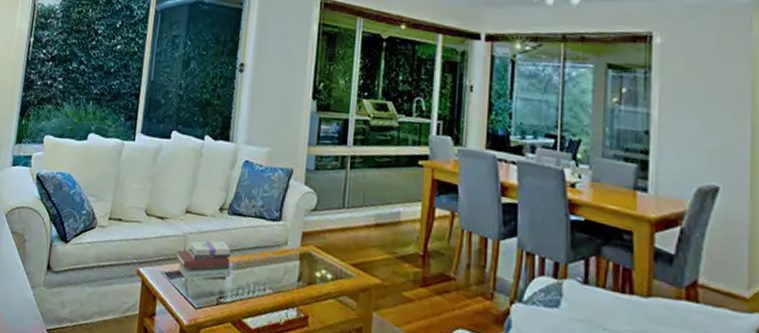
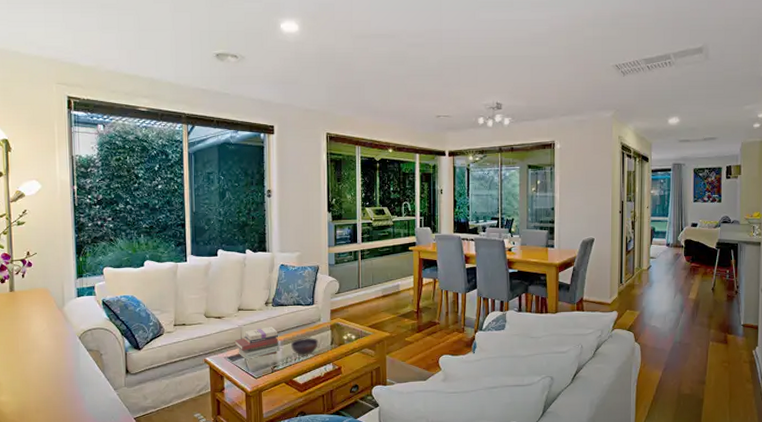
bowl: none [244,264,282,290] -> present [290,337,319,355]

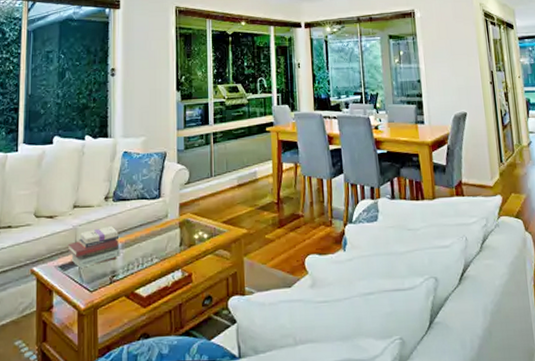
bowl: present [290,337,319,355] -> none [132,237,165,261]

